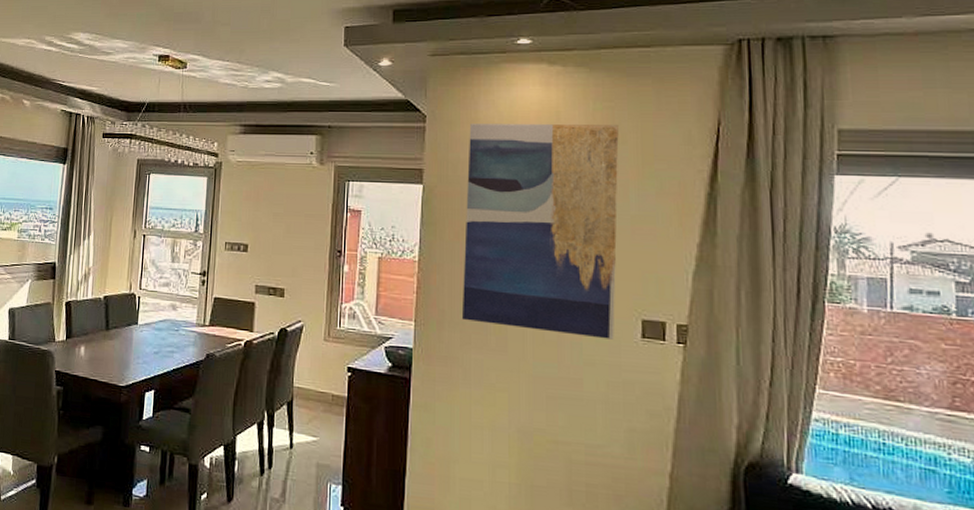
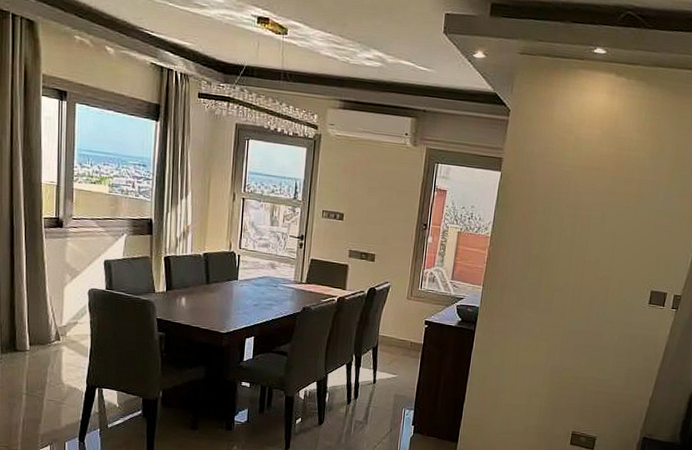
wall art: present [461,124,619,340] -> none [519,121,661,305]

